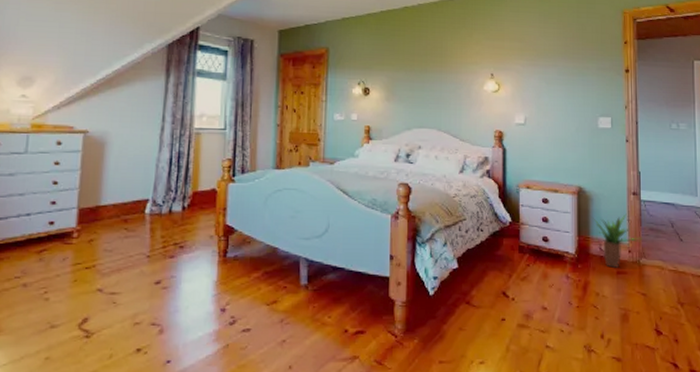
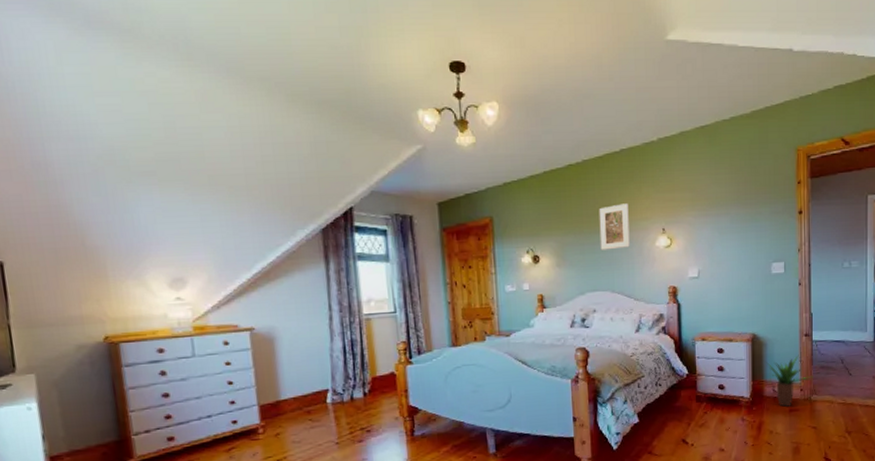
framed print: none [429,47,459,89] -> present [599,203,630,250]

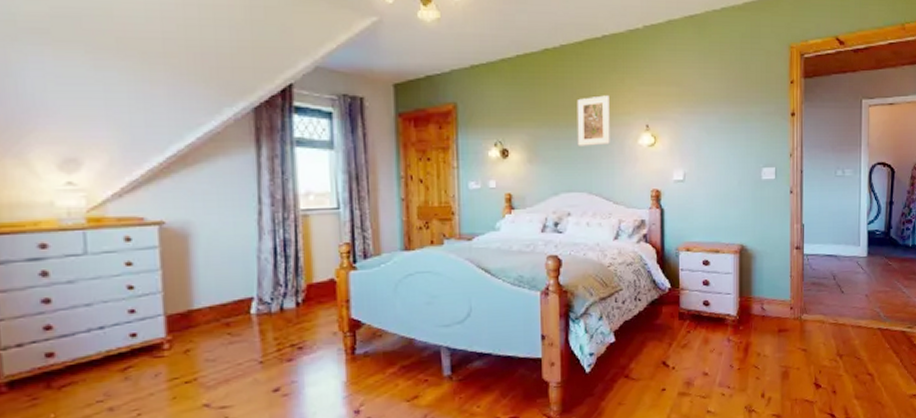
potted plant: present [766,354,814,407] -> none [755,269,805,327]

